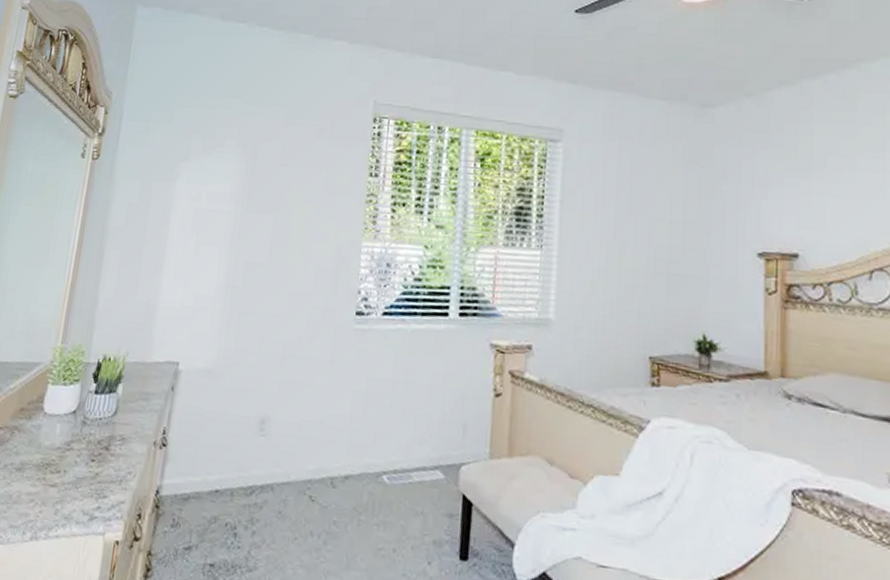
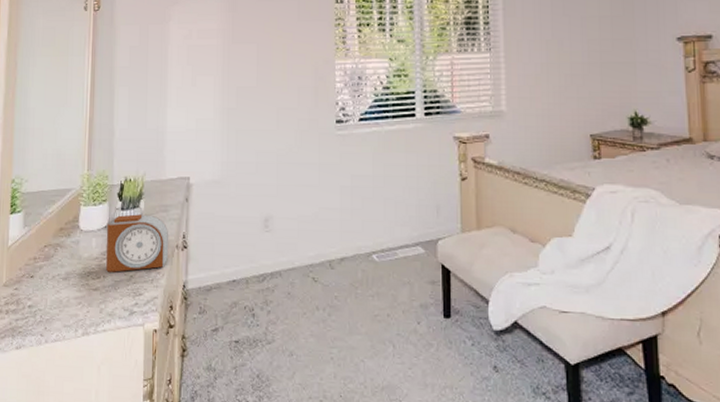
alarm clock: none [68,399,147,468] -> present [106,214,169,272]

